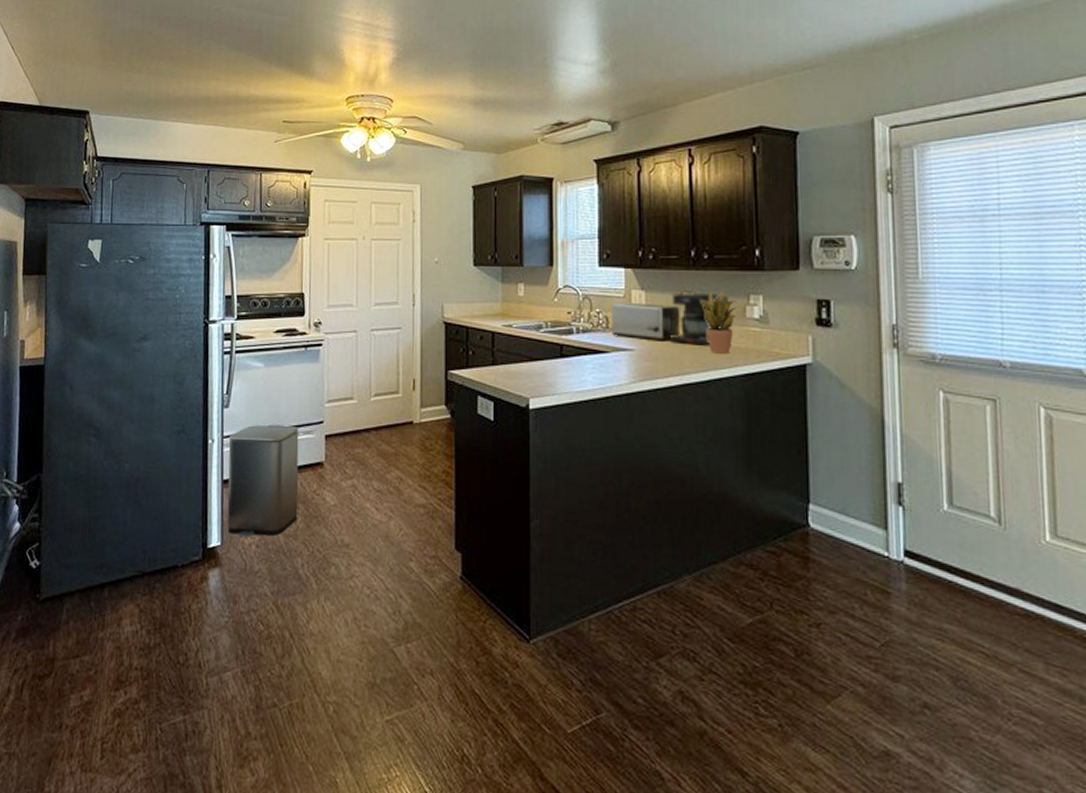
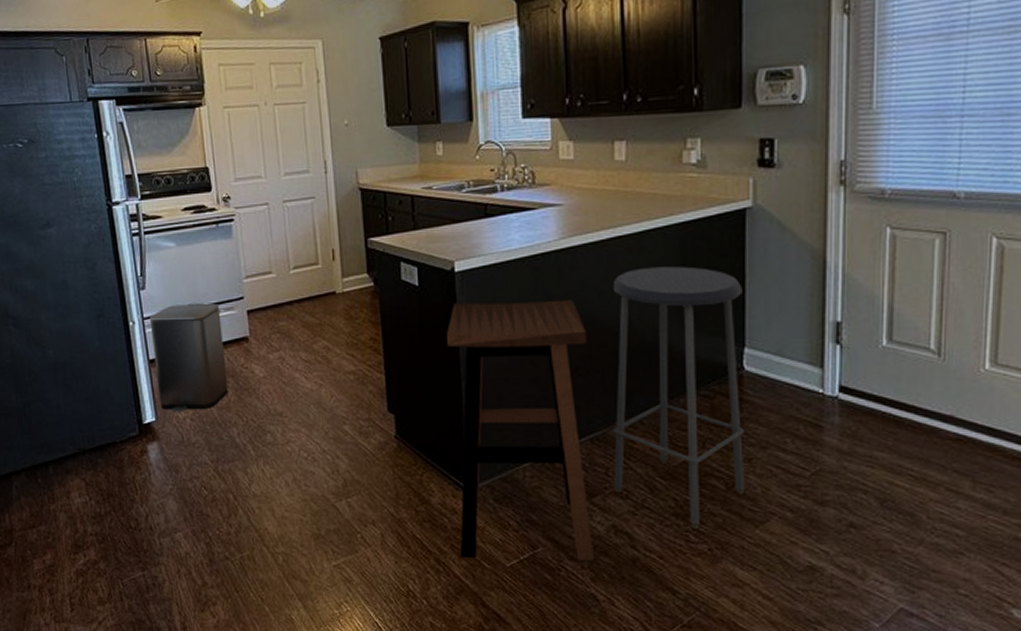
bar stool: none [517,441,659,731] -> present [446,300,594,561]
toaster: present [611,302,680,342] -> none [536,154,612,194]
coffee maker: present [669,292,720,345] -> none [600,138,655,196]
bar stool: none [680,416,815,702] -> present [612,266,745,530]
potted plant: present [700,289,738,354] -> none [633,135,674,203]

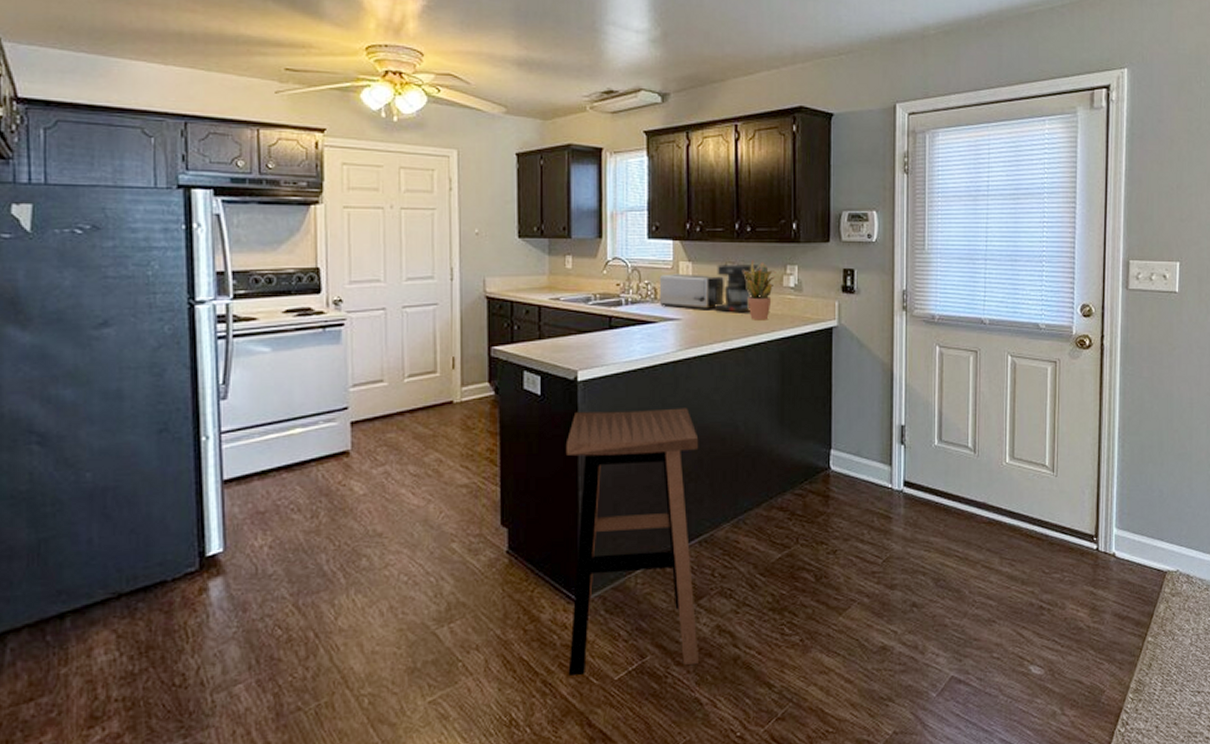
pedal bin: present [149,303,228,413] -> none [228,414,320,541]
toaster: none [536,154,612,194] -> present [659,273,724,311]
coffee maker: none [600,138,655,196] -> present [714,263,760,313]
bar stool: present [612,266,745,530] -> none [719,377,831,623]
potted plant: none [633,135,674,203] -> present [743,260,776,320]

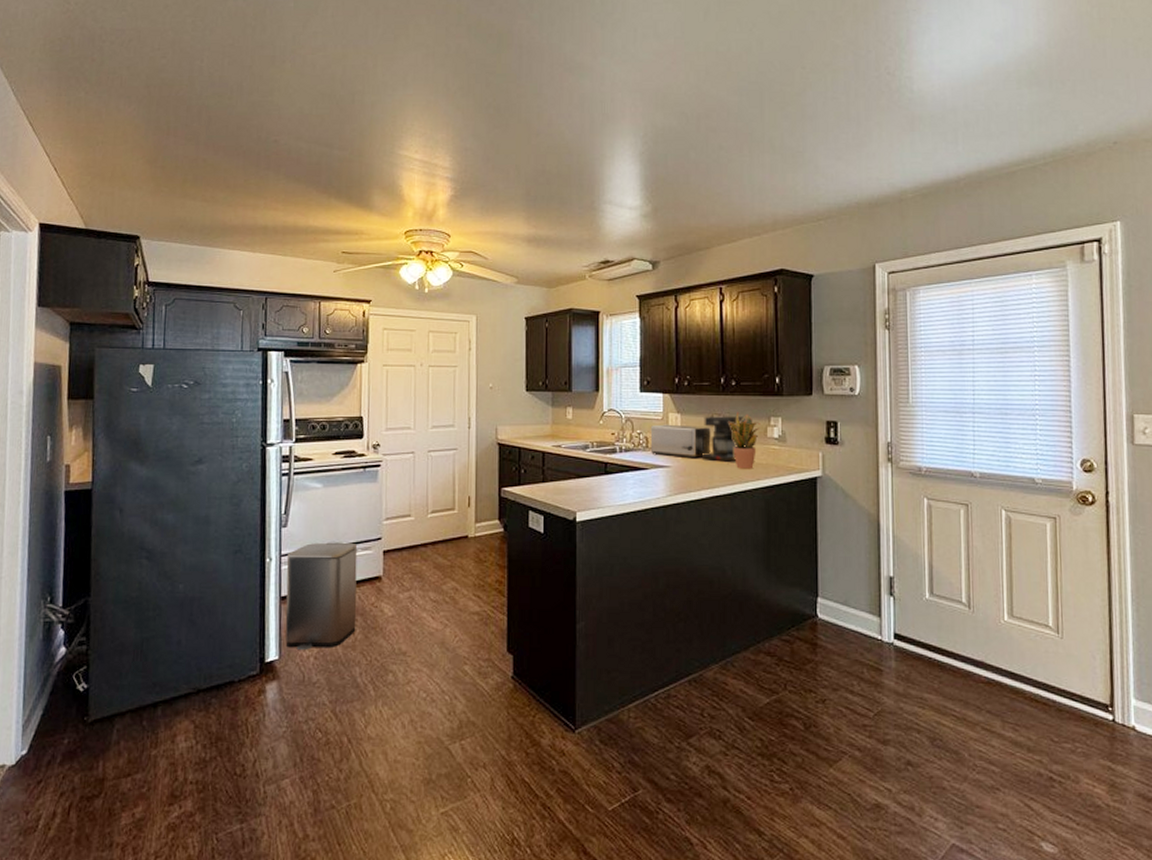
pedal bin: none [228,414,320,541] -> present [285,542,358,651]
bar stool: present [565,408,699,676] -> none [565,550,689,802]

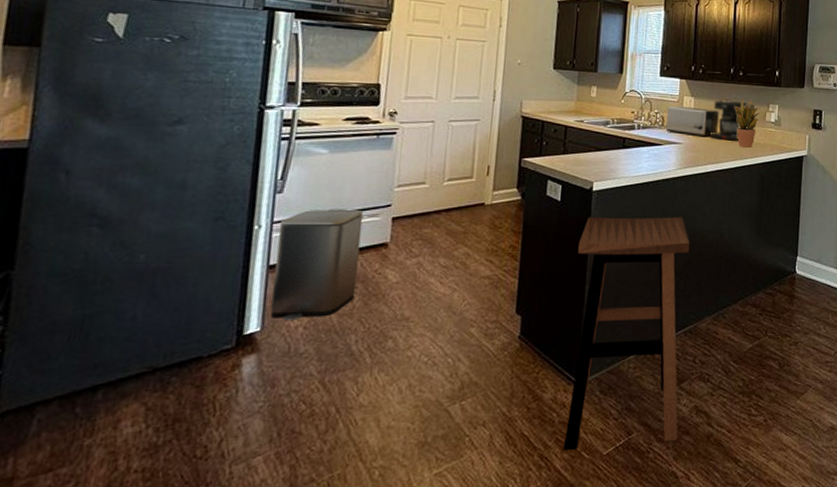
bar stool: none [565,550,689,802] -> present [563,217,690,450]

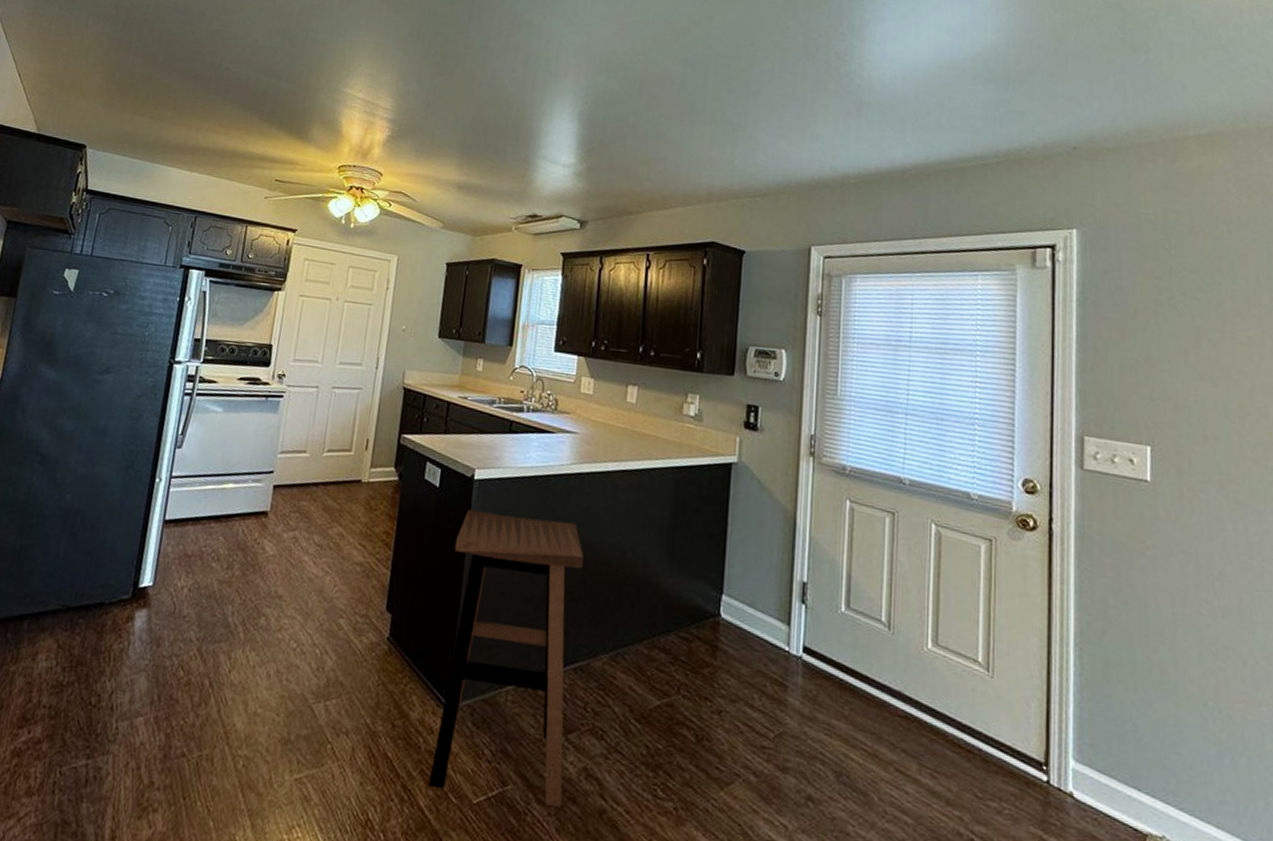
pedal bin: present [270,209,364,321] -> none [162,468,249,581]
toaster: present [665,105,719,137] -> none [559,387,624,428]
coffee maker: present [709,100,749,141] -> none [611,384,661,436]
potted plant: present [735,98,761,148] -> none [643,384,677,446]

